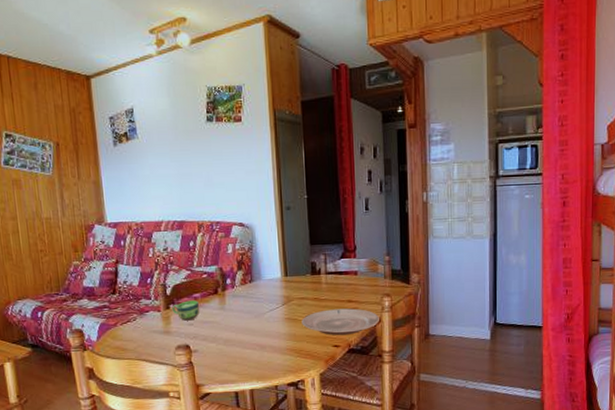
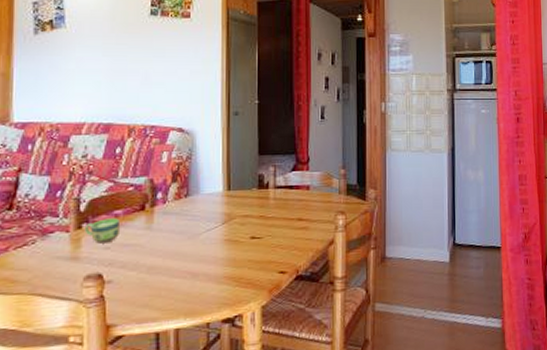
plate: present [301,308,379,336] -> none [243,227,332,260]

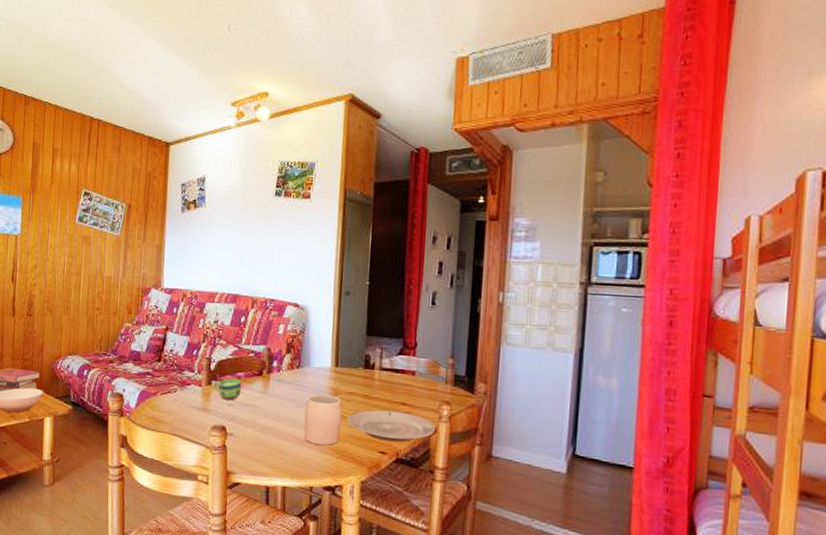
mug: none [196,220,238,276] -> present [304,394,342,446]
plate: none [243,227,332,260] -> present [347,409,435,443]

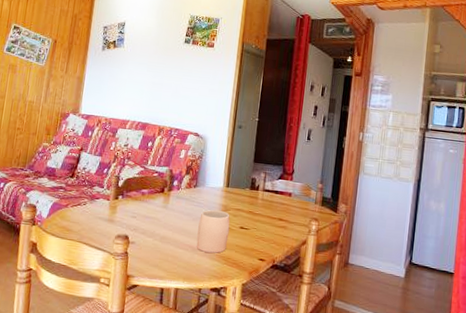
cup: present [213,378,242,401] -> none [120,194,146,213]
plate: present [347,409,435,443] -> none [234,224,305,252]

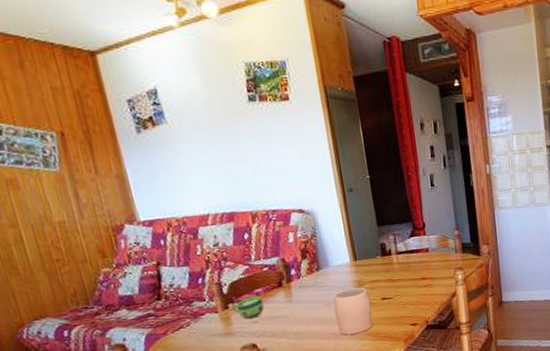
cup: none [120,194,146,213] -> present [231,296,265,319]

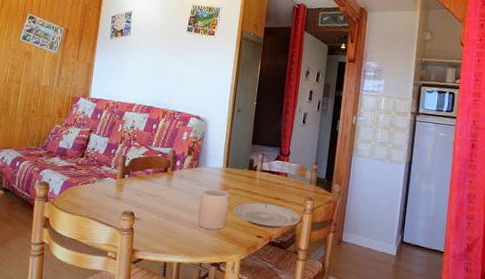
cup: present [231,296,265,319] -> none [126,173,150,191]
plate: none [376,285,454,315] -> present [233,202,301,229]

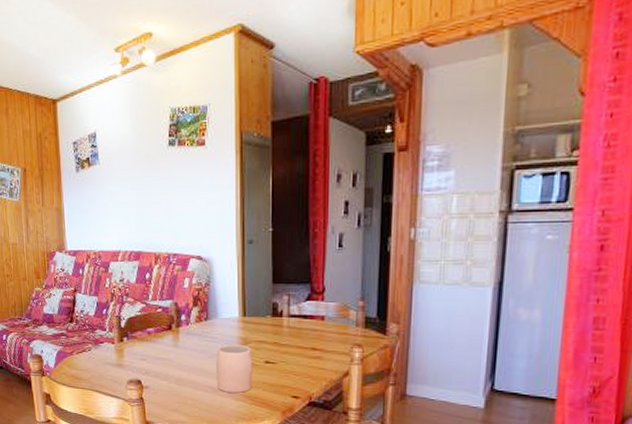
plate: present [233,202,301,229] -> none [258,356,347,387]

